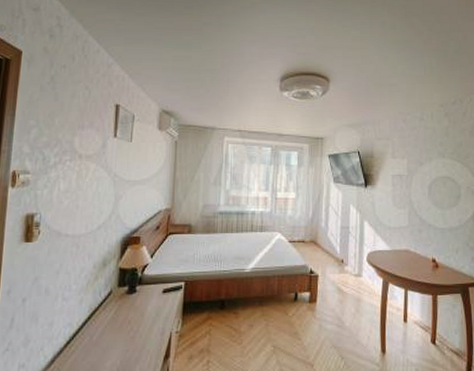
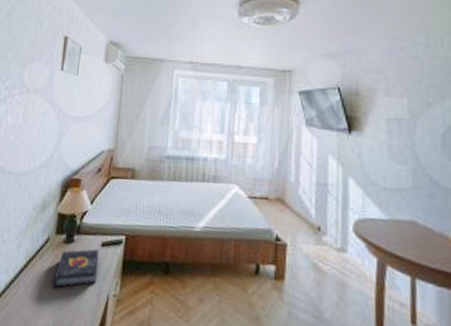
book: none [117,295,161,333] -> present [52,248,100,288]

